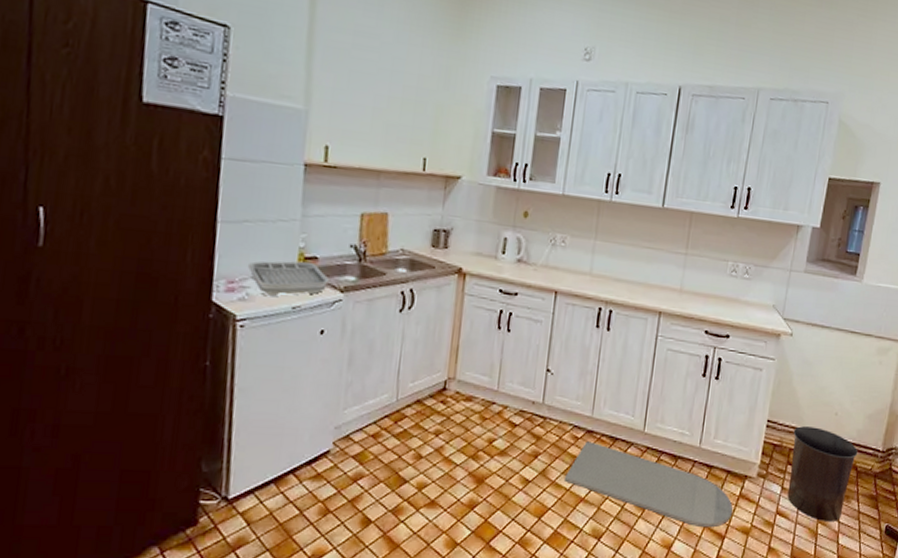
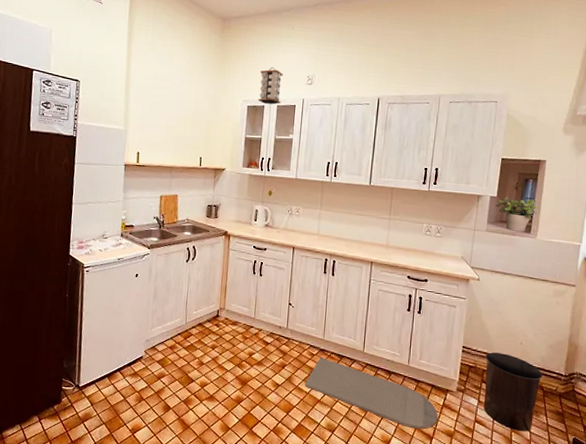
dish rack: present [247,261,331,297] -> none [90,228,142,252]
spice rack: none [513,30,550,86] -> present [258,67,283,105]
potted plant: none [818,228,867,274] -> present [495,197,538,232]

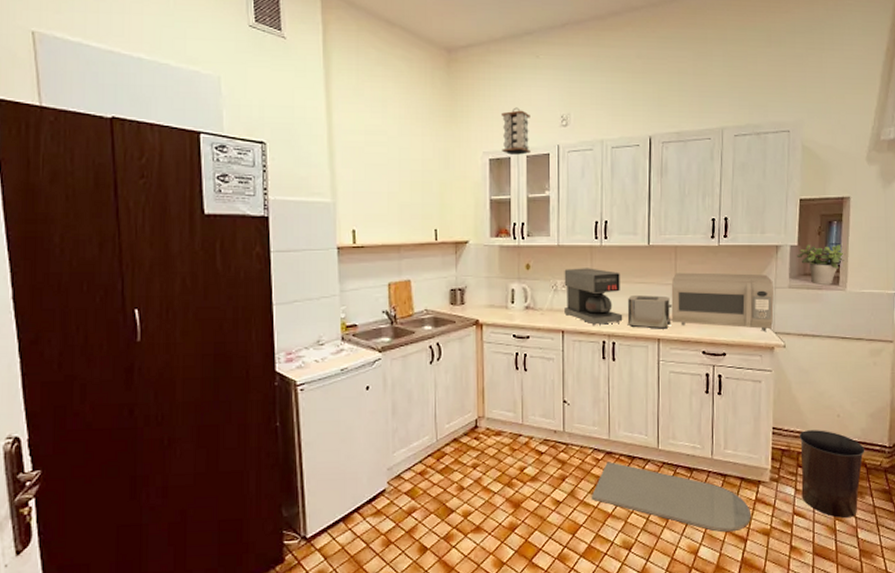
coffee maker: none [296,198,344,246] -> present [564,268,623,326]
toaster: none [347,224,386,254] -> present [627,294,673,329]
microwave: none [384,209,473,265] -> present [671,272,774,331]

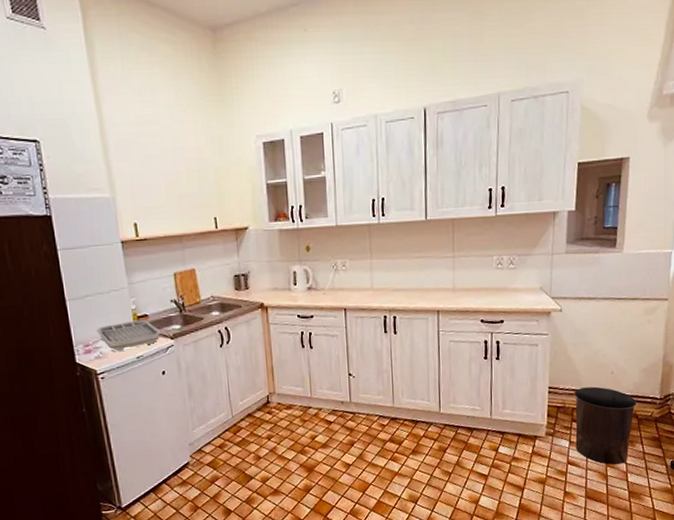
dish rack: none [300,329,370,363] -> present [96,319,162,352]
spice rack: present [500,107,531,155] -> none [271,86,304,137]
coffee maker: present [564,268,623,326] -> none [343,246,403,302]
door mat: present [591,462,751,533] -> none [378,426,527,483]
toaster: present [627,294,673,329] -> none [406,268,451,302]
microwave: present [671,272,774,331] -> none [449,241,551,297]
potted plant: present [797,244,845,285] -> none [574,206,623,248]

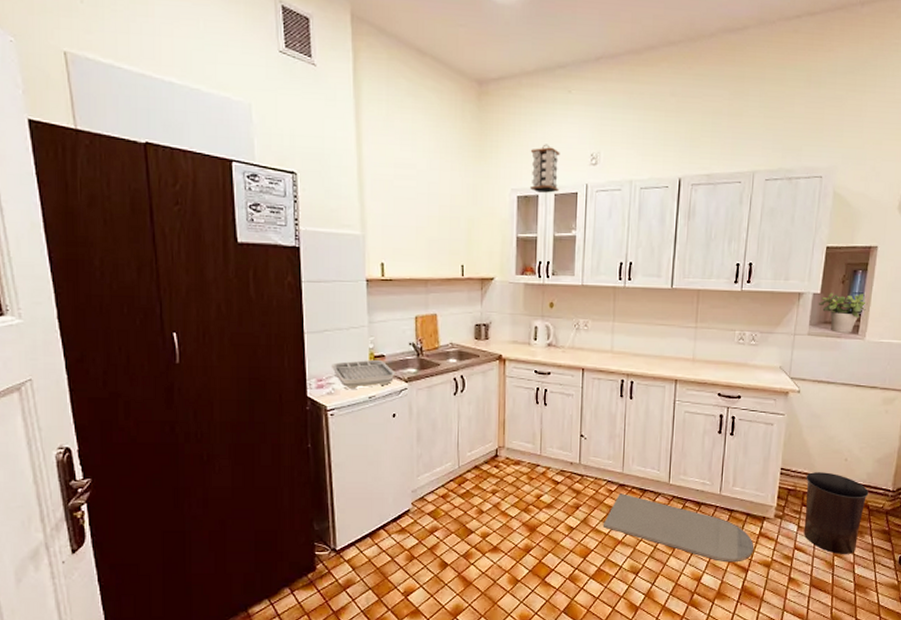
spice rack: none [271,86,304,137] -> present [530,144,560,193]
door mat: none [378,426,527,483] -> present [602,493,754,563]
potted plant: none [574,206,623,248] -> present [819,293,868,333]

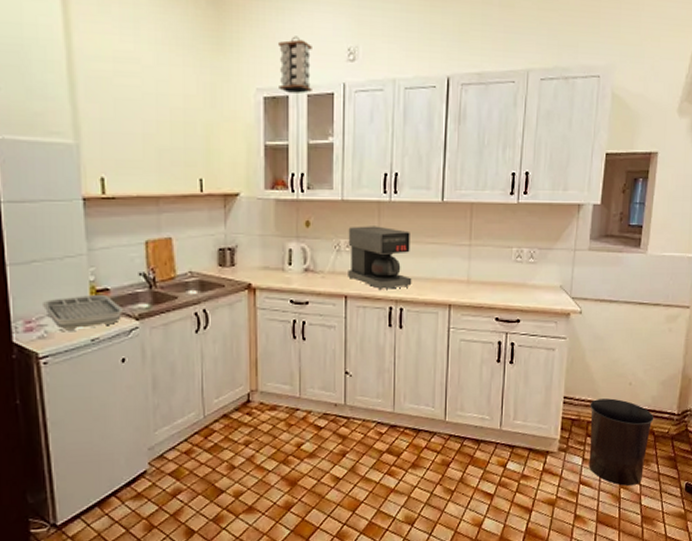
coffee maker: none [585,308,643,365] -> present [348,226,412,291]
door mat: present [602,493,754,563] -> none [373,435,537,504]
potted plant: present [819,293,868,333] -> none [599,203,649,247]

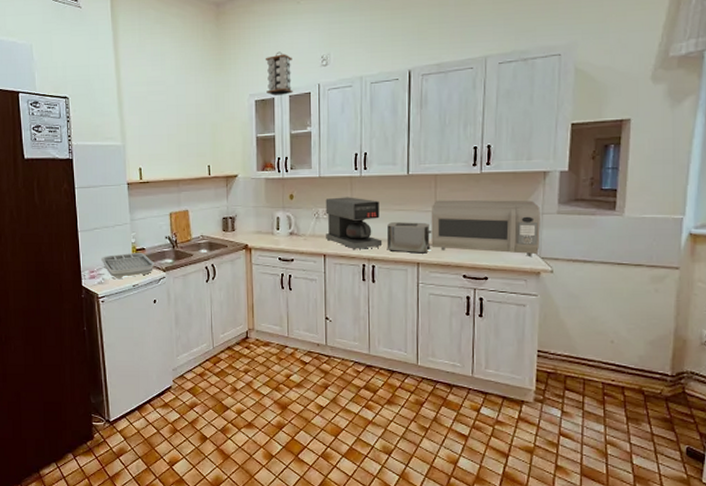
toaster: none [416,256,466,294] -> present [386,221,432,254]
microwave: none [464,232,573,296] -> present [431,200,540,256]
waste bin: present [589,398,654,486] -> none [567,355,643,443]

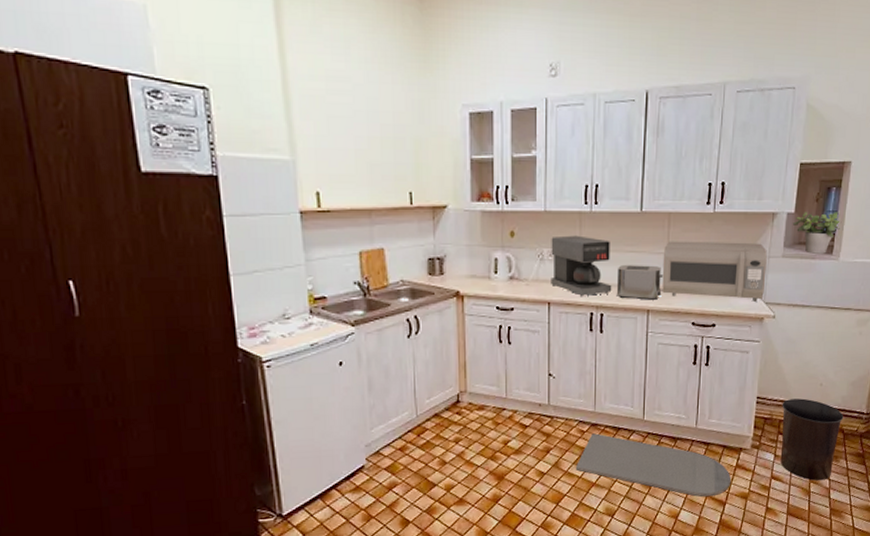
dish rack: present [100,252,156,280] -> none [263,301,341,338]
spice rack: present [265,51,293,95] -> none [482,53,516,109]
door mat: none [352,374,513,447] -> present [575,433,731,497]
potted plant: none [567,168,624,210] -> present [793,212,842,254]
waste bin: none [567,355,643,443] -> present [780,398,844,480]

